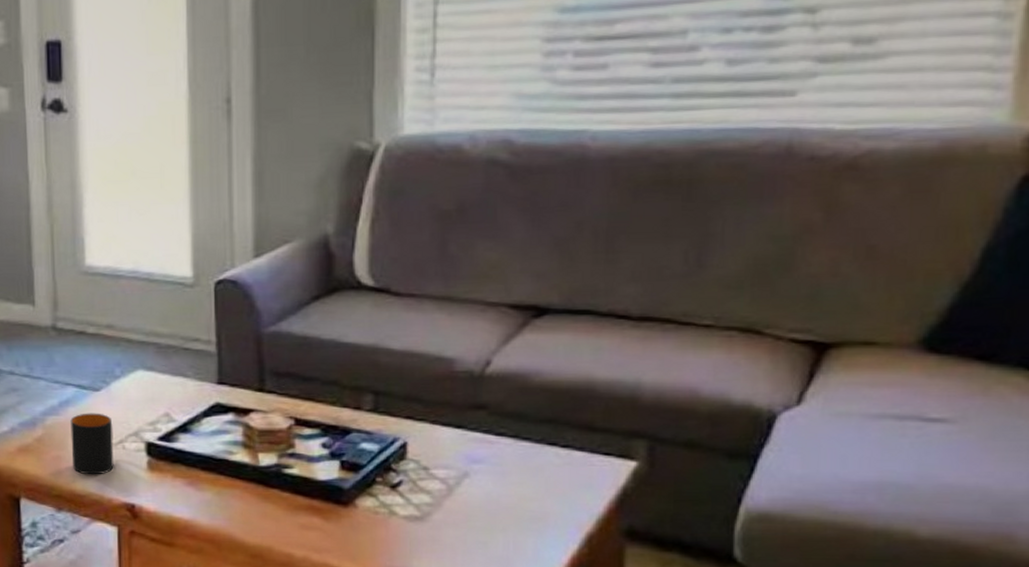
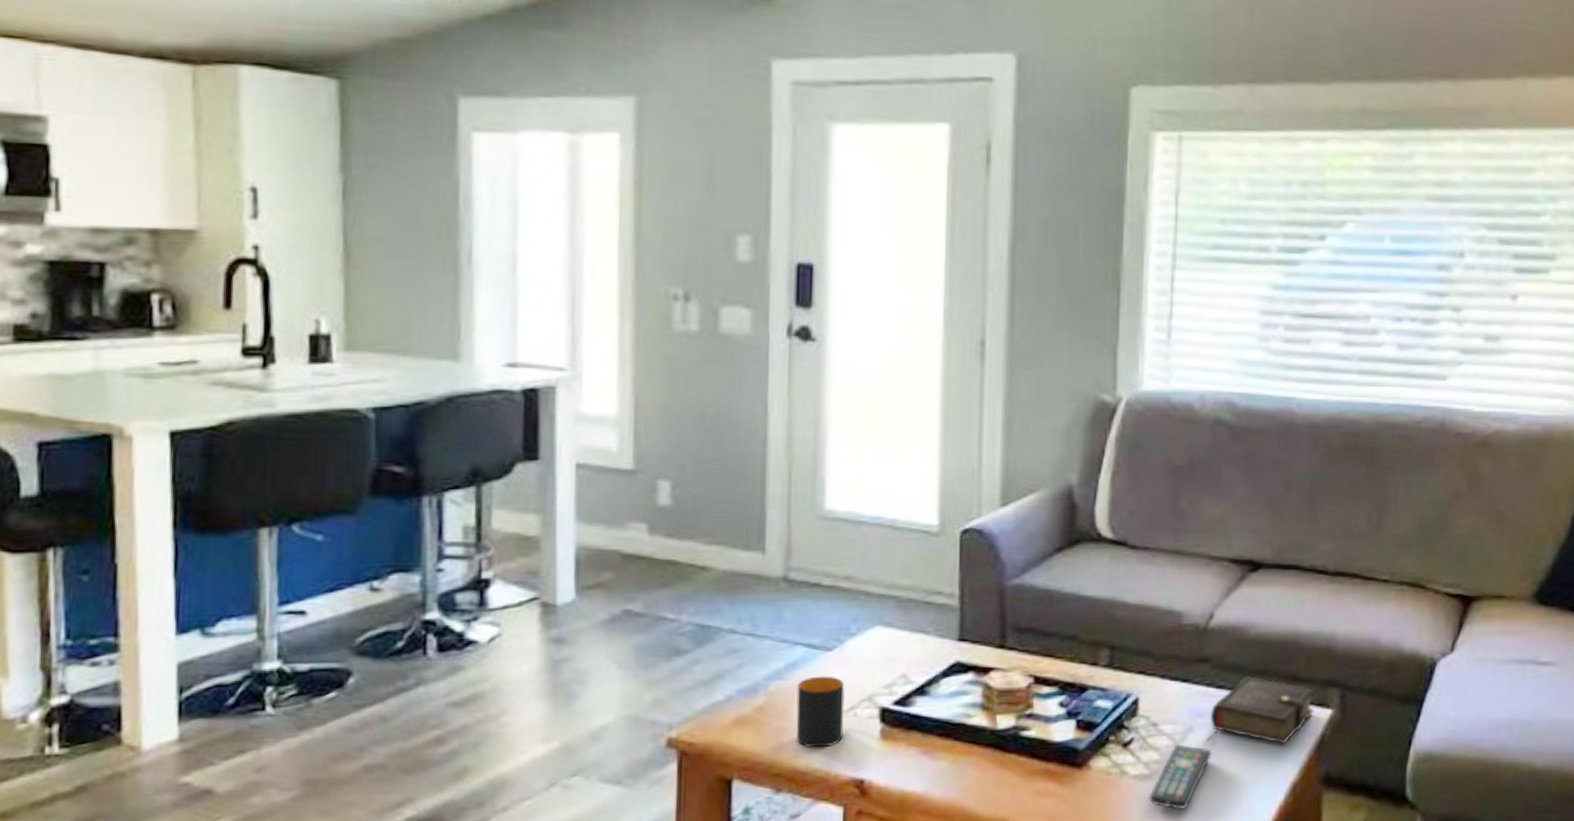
remote control: none [421,488,491,552] -> present [1149,744,1212,810]
book: none [485,425,614,494] -> present [1207,676,1314,744]

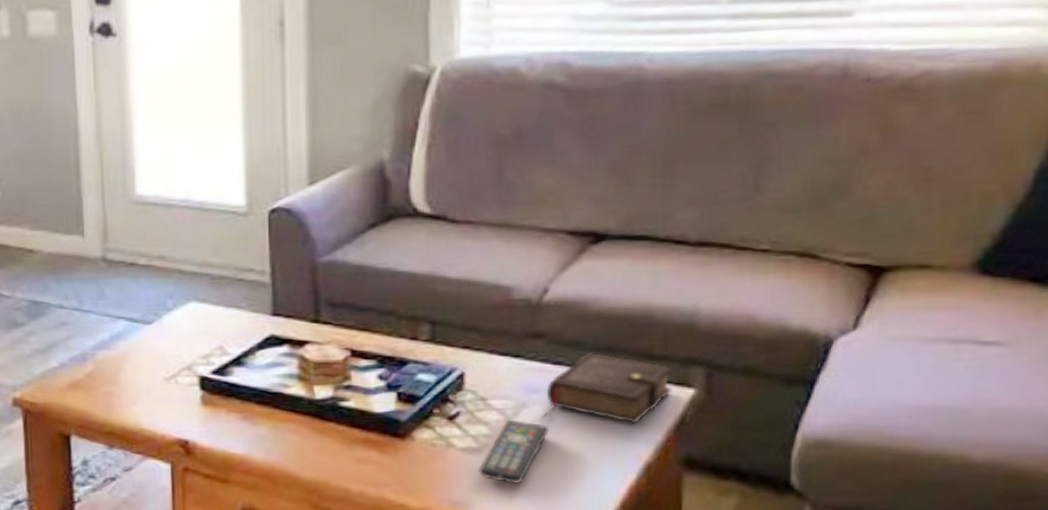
mug: present [796,676,845,748] -> none [121,346,167,411]

